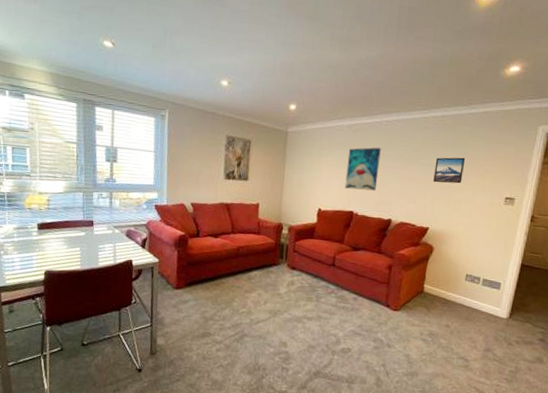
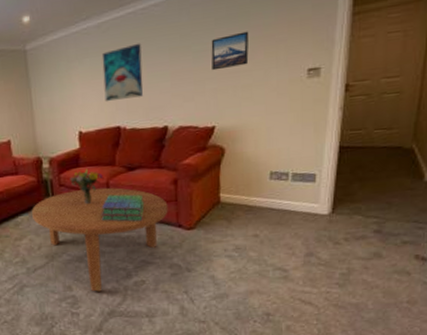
coffee table: none [265,258,381,352] -> present [32,187,168,292]
bouquet: none [303,241,332,273] -> present [69,168,103,205]
stack of books: none [323,267,362,296] -> present [101,194,145,222]

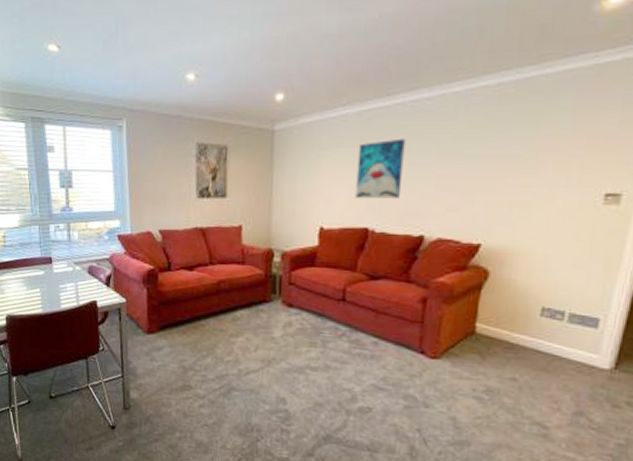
coffee table: present [32,187,168,292] -> none [253,292,412,411]
bouquet: present [69,168,103,205] -> none [301,269,340,311]
stack of books: present [101,194,145,222] -> none [331,303,384,340]
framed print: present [211,31,249,71] -> none [486,141,537,181]

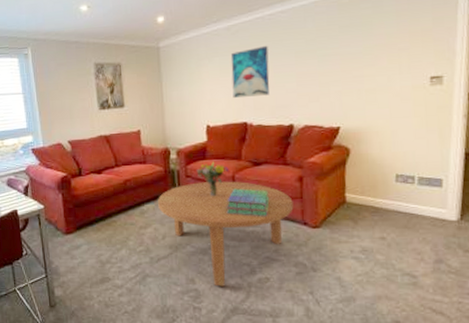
coffee table: none [253,292,412,411] -> present [158,181,294,287]
bouquet: none [301,269,340,311] -> present [196,161,229,197]
stack of books: none [331,303,384,340] -> present [226,188,270,217]

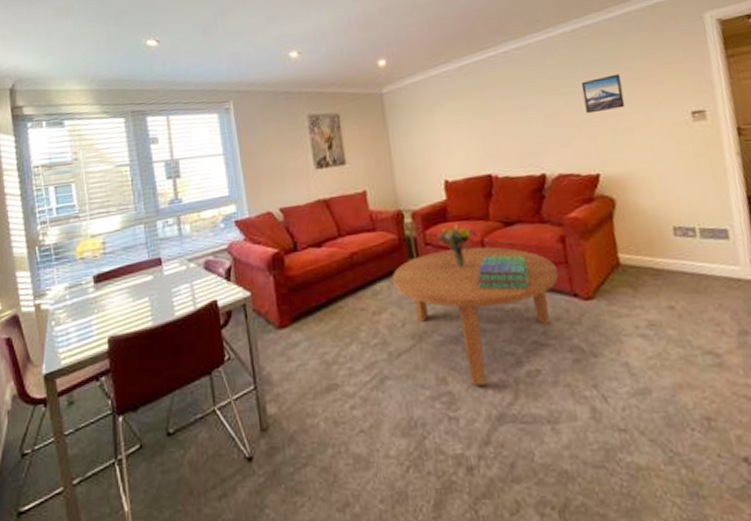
wall art: present [230,45,270,99] -> none [464,86,514,148]
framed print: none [335,39,372,74] -> present [581,74,626,114]

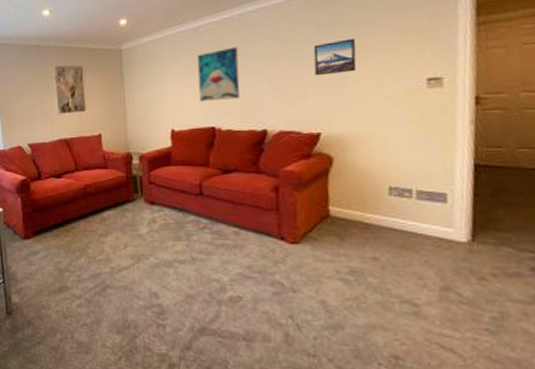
coffee table: present [393,246,559,386] -> none [119,189,269,303]
bouquet: present [436,223,476,268] -> none [160,167,196,206]
wall art: none [464,86,514,148] -> present [196,46,240,102]
stack of books: present [477,254,530,290] -> none [192,197,242,229]

